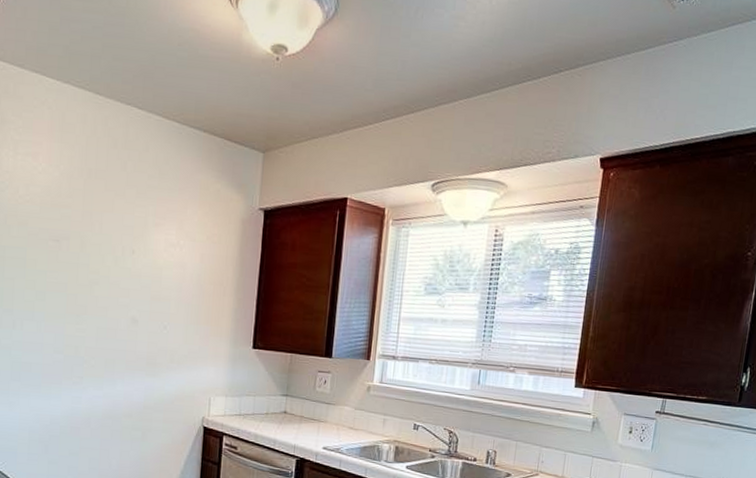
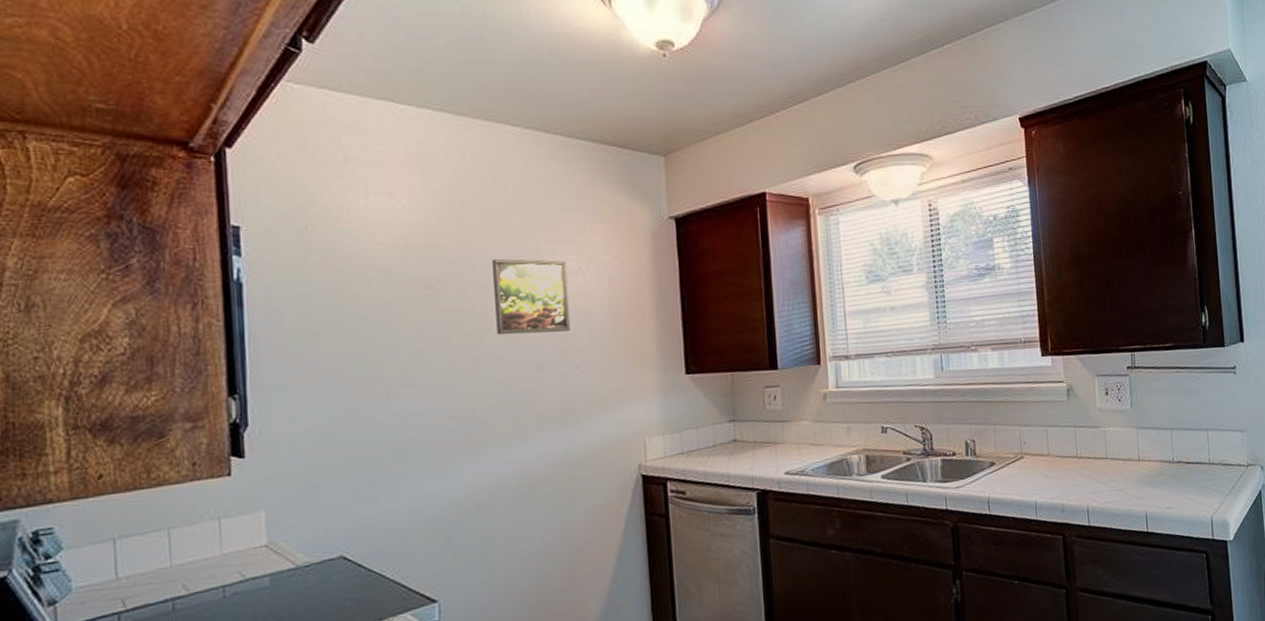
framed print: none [104,225,167,296] -> present [492,259,571,336]

